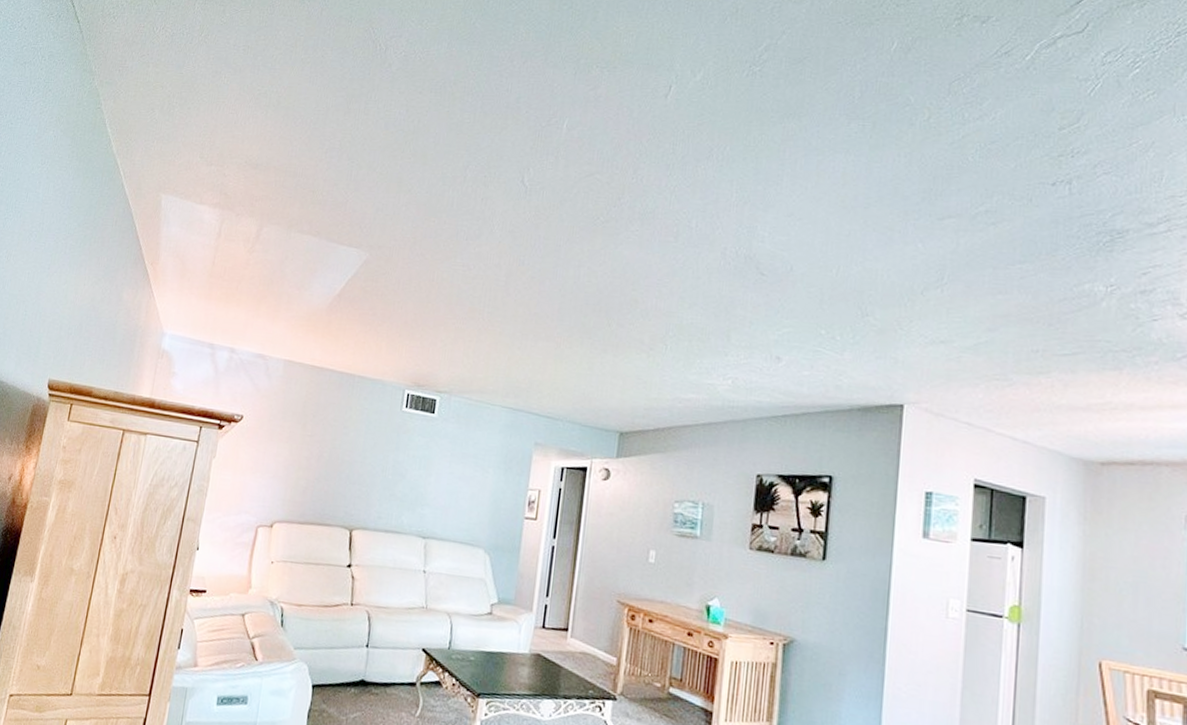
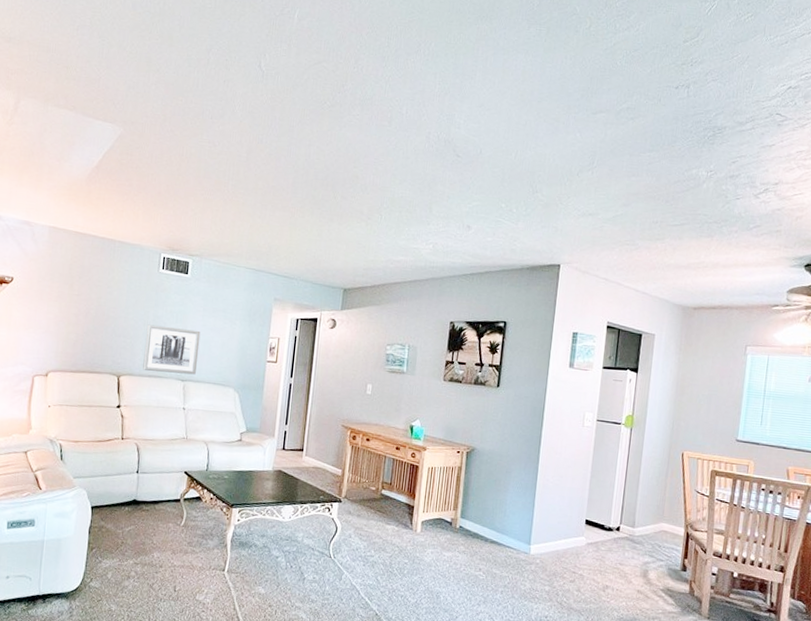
wall art: none [379,470,447,532] -> present [143,324,201,375]

